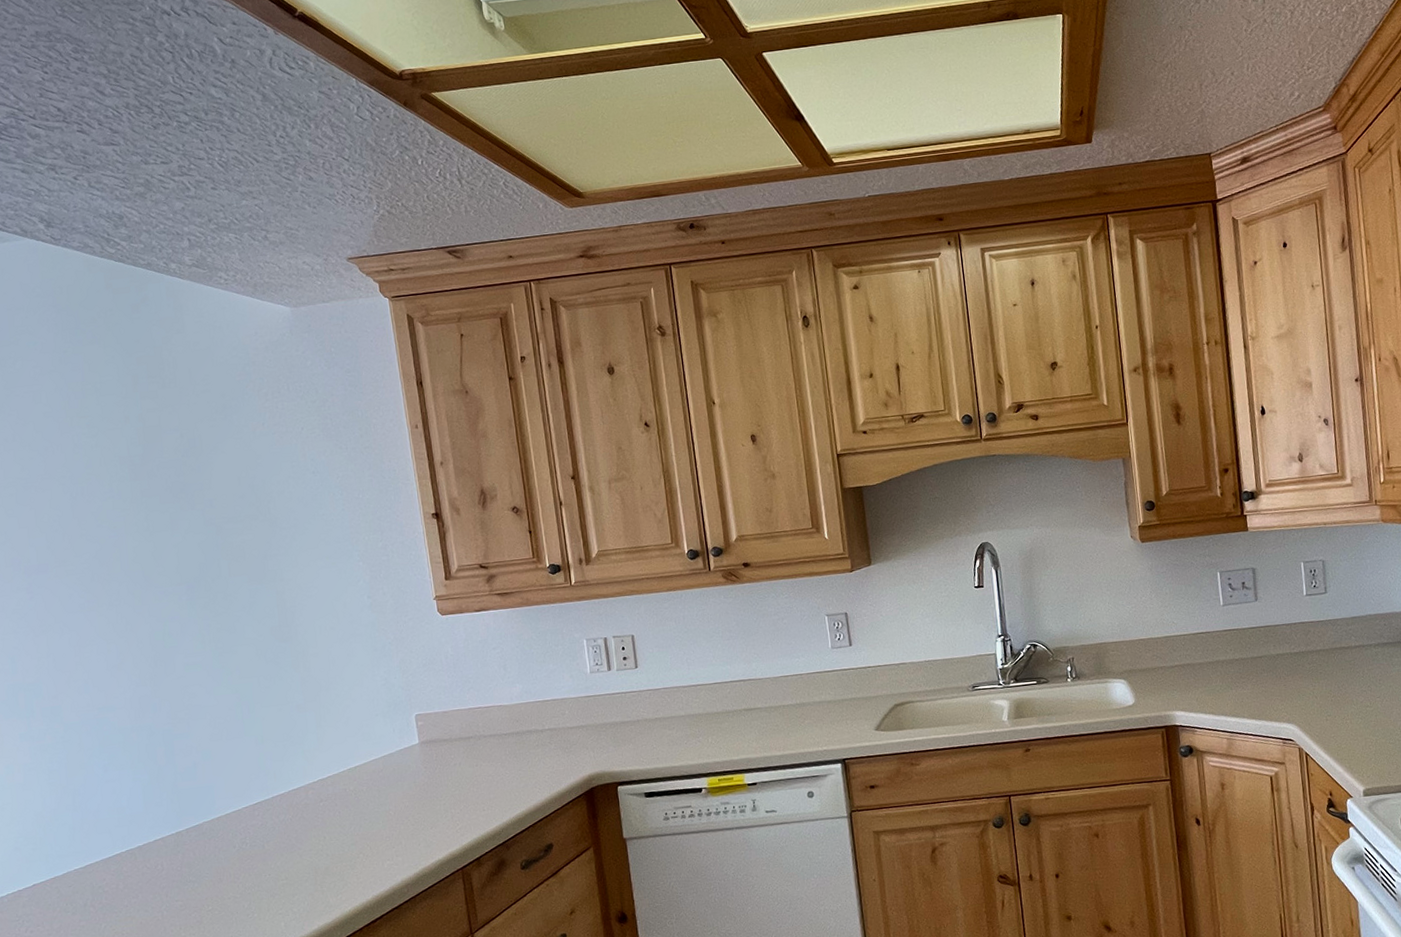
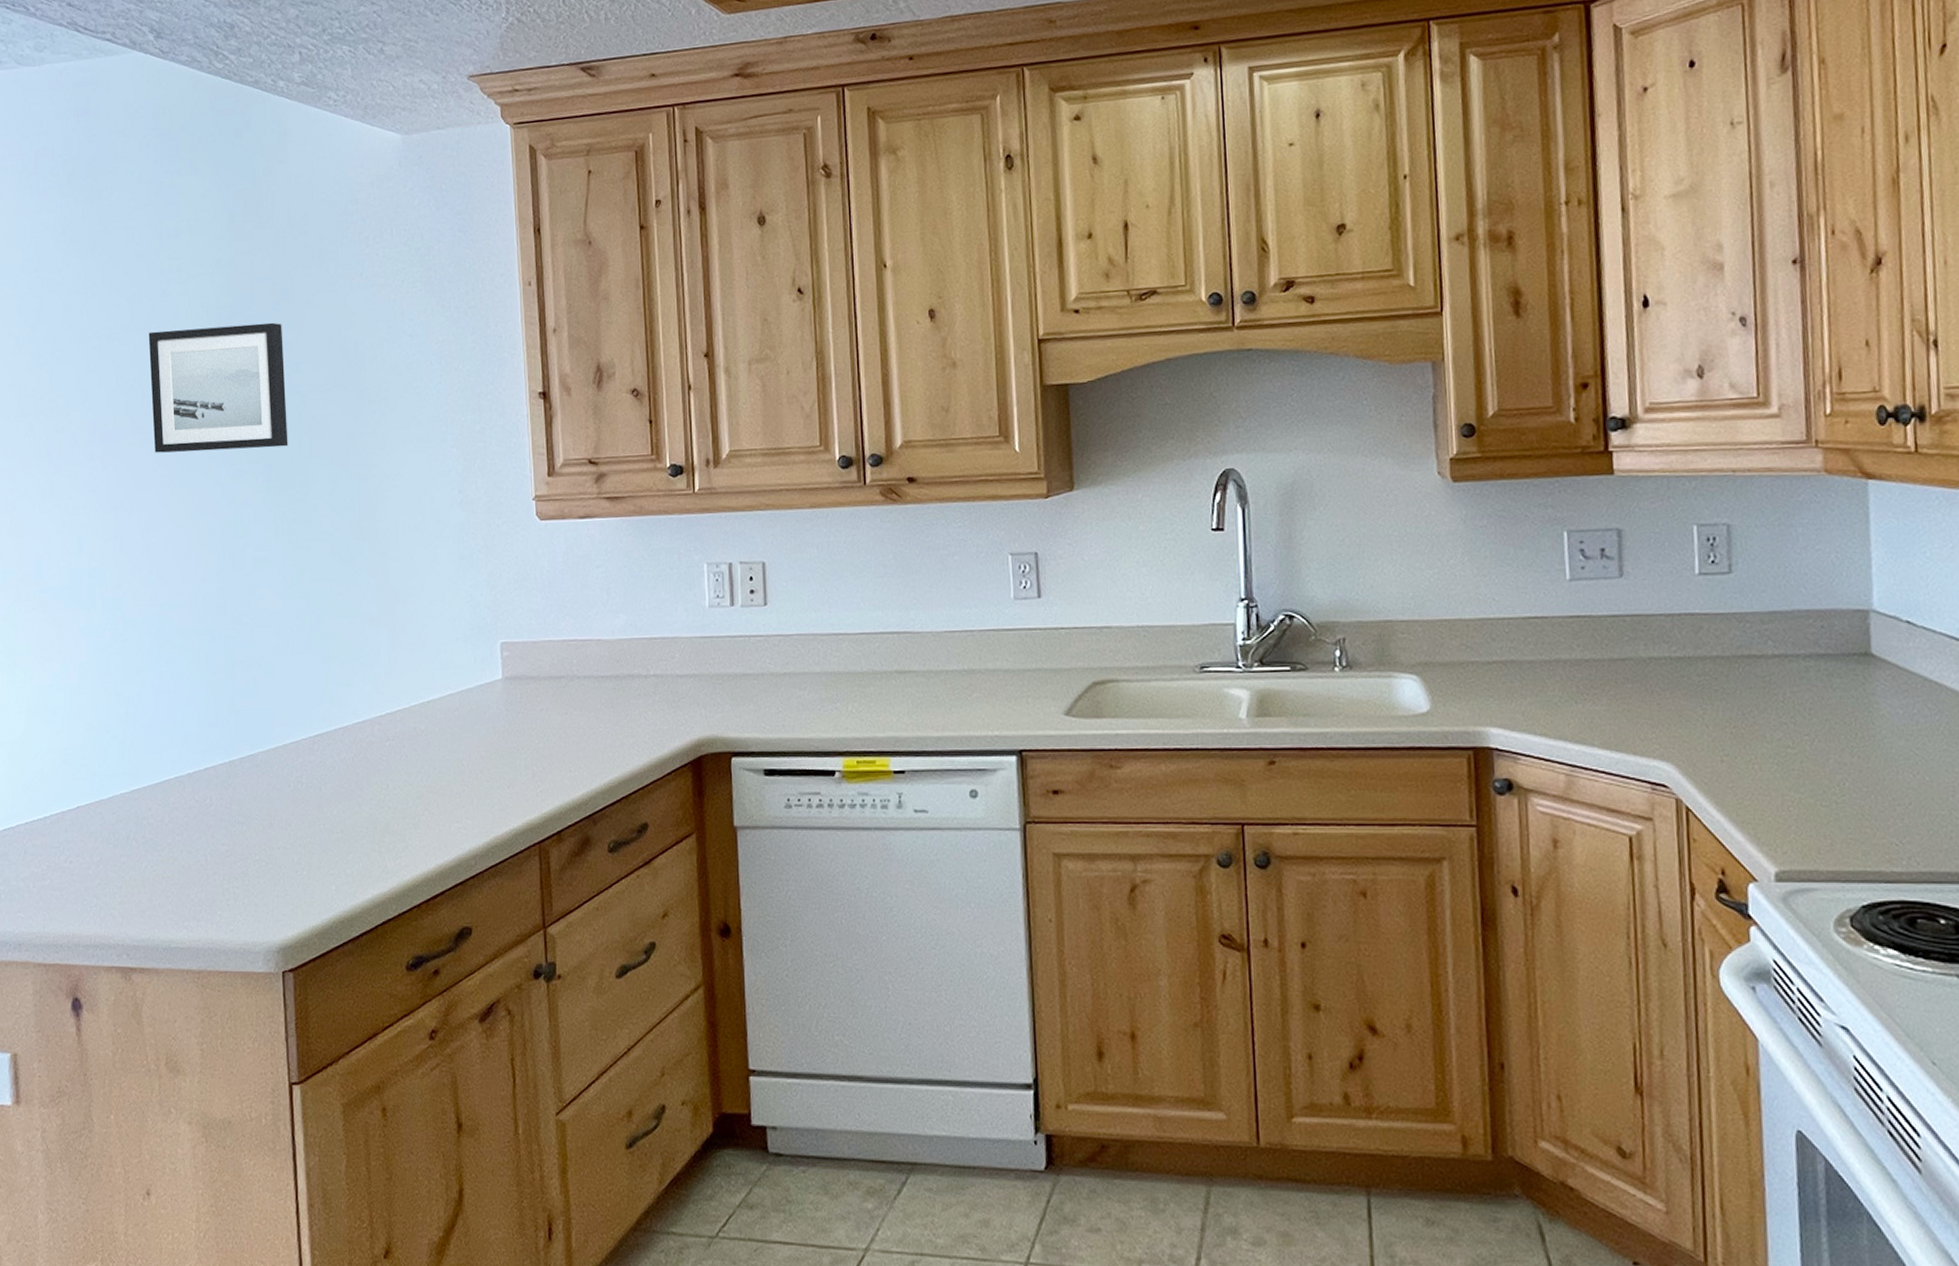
wall art: none [64,467,208,582] -> present [148,322,288,453]

